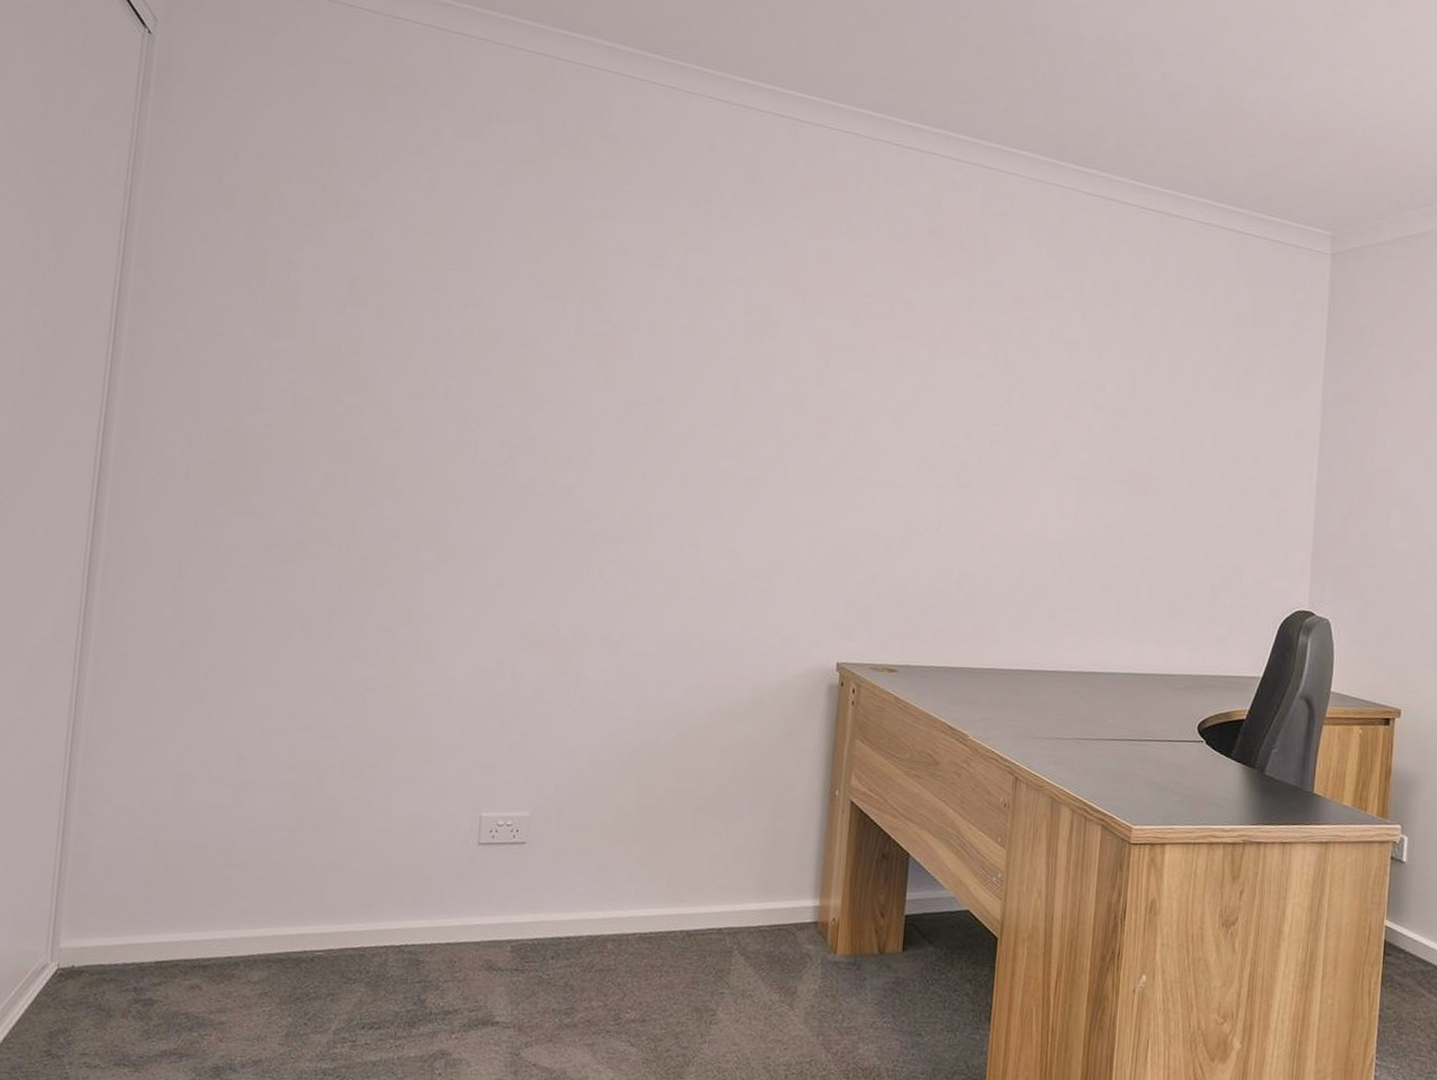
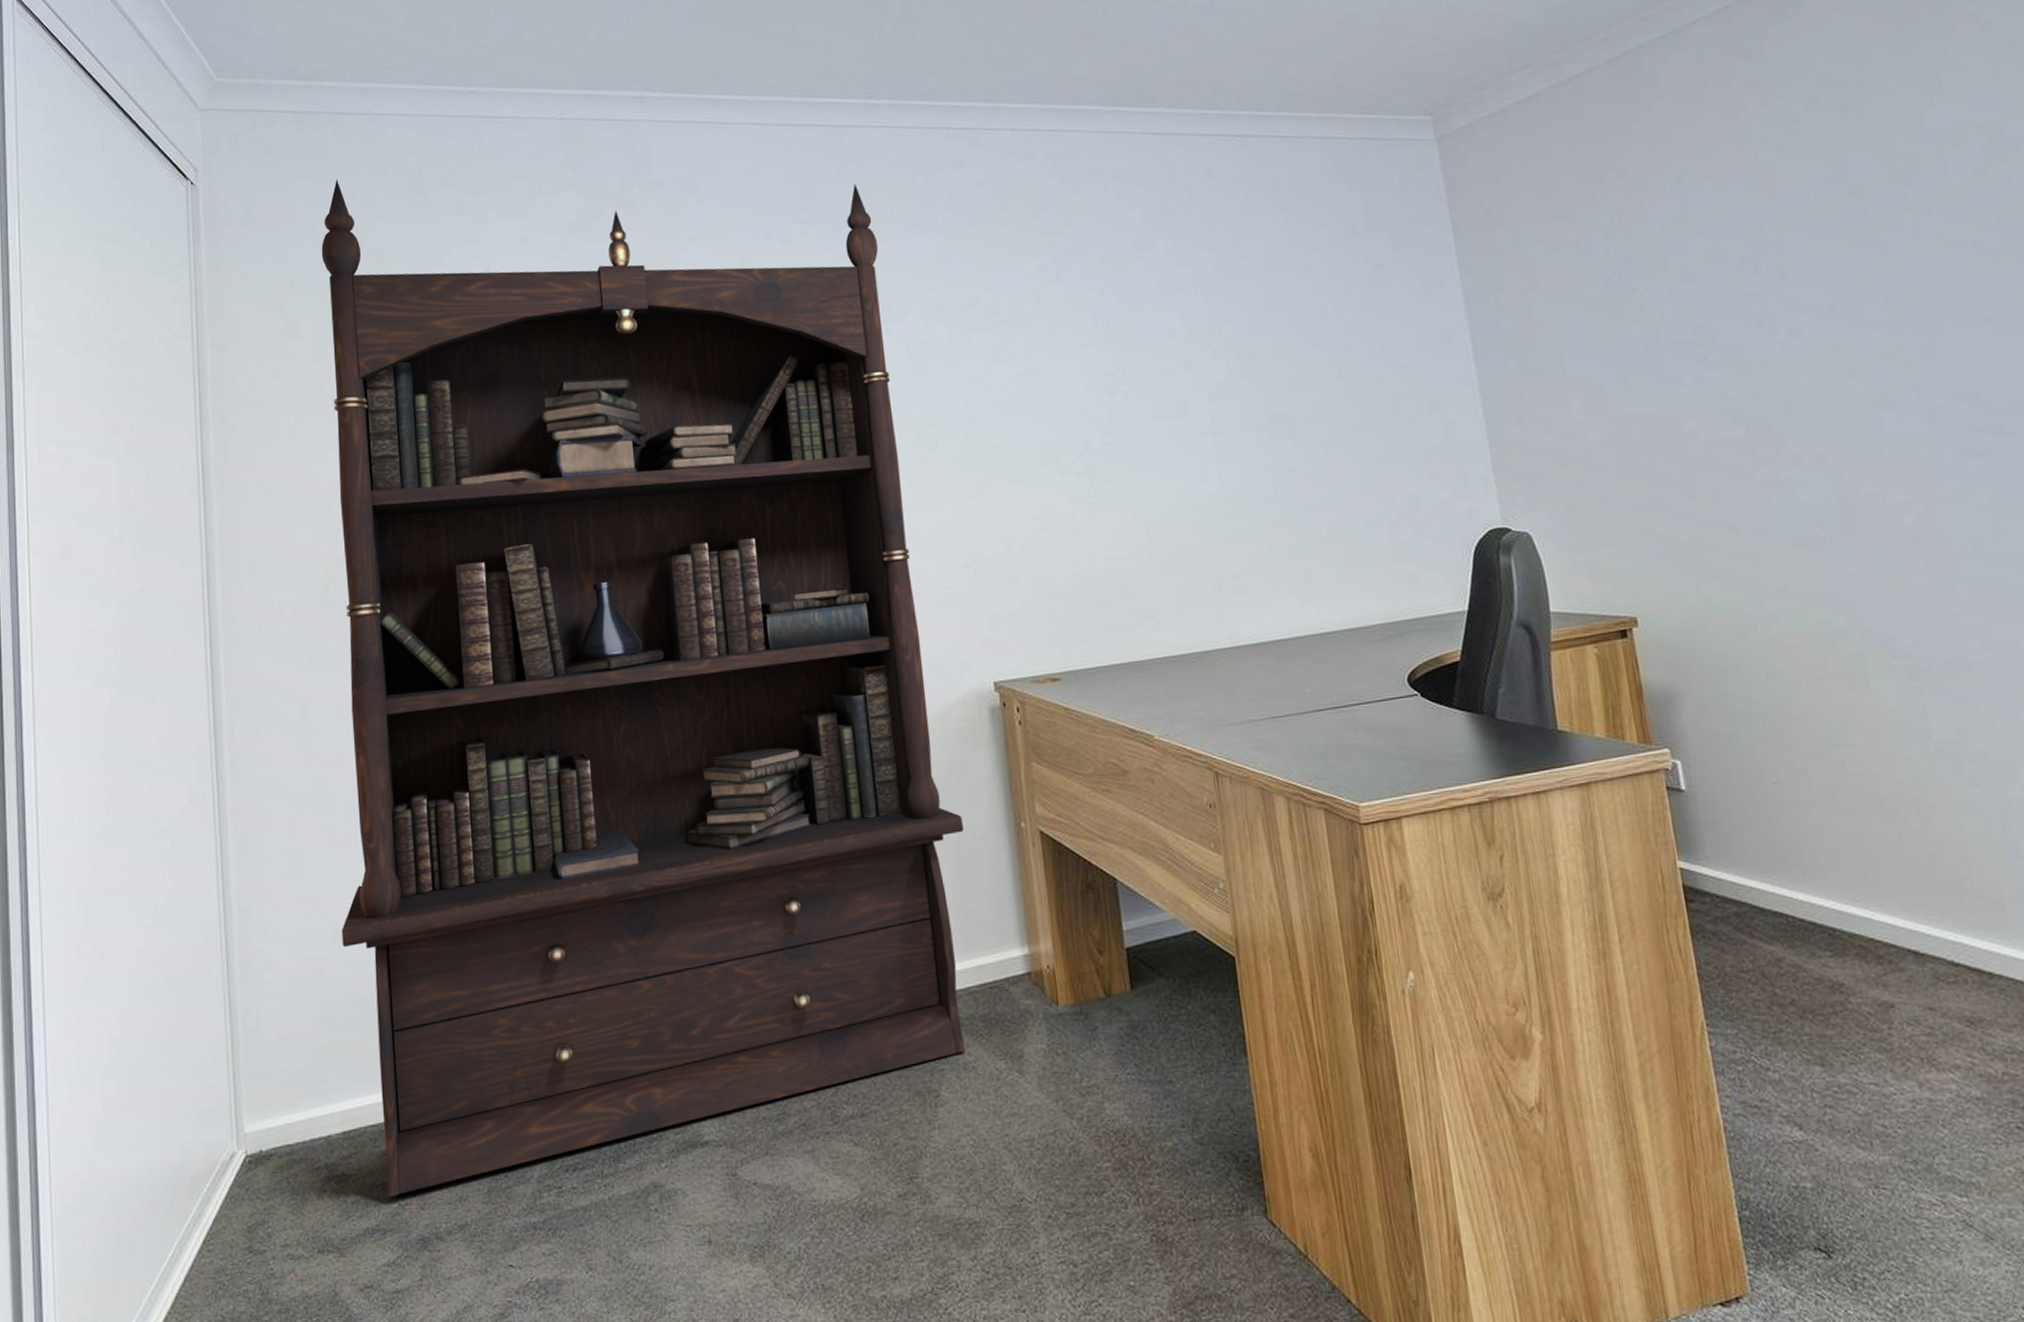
bookcase: none [183,61,812,1027] -> present [321,179,966,1198]

